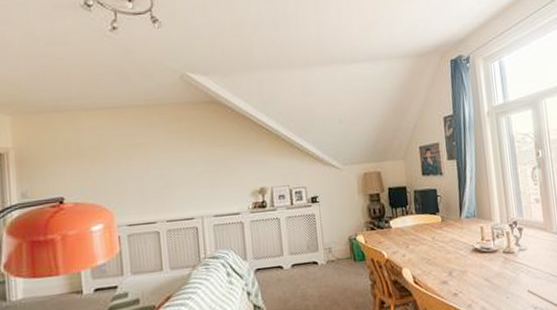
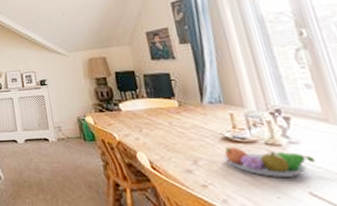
fruit bowl: none [472,256,535,281] -> present [223,146,316,177]

